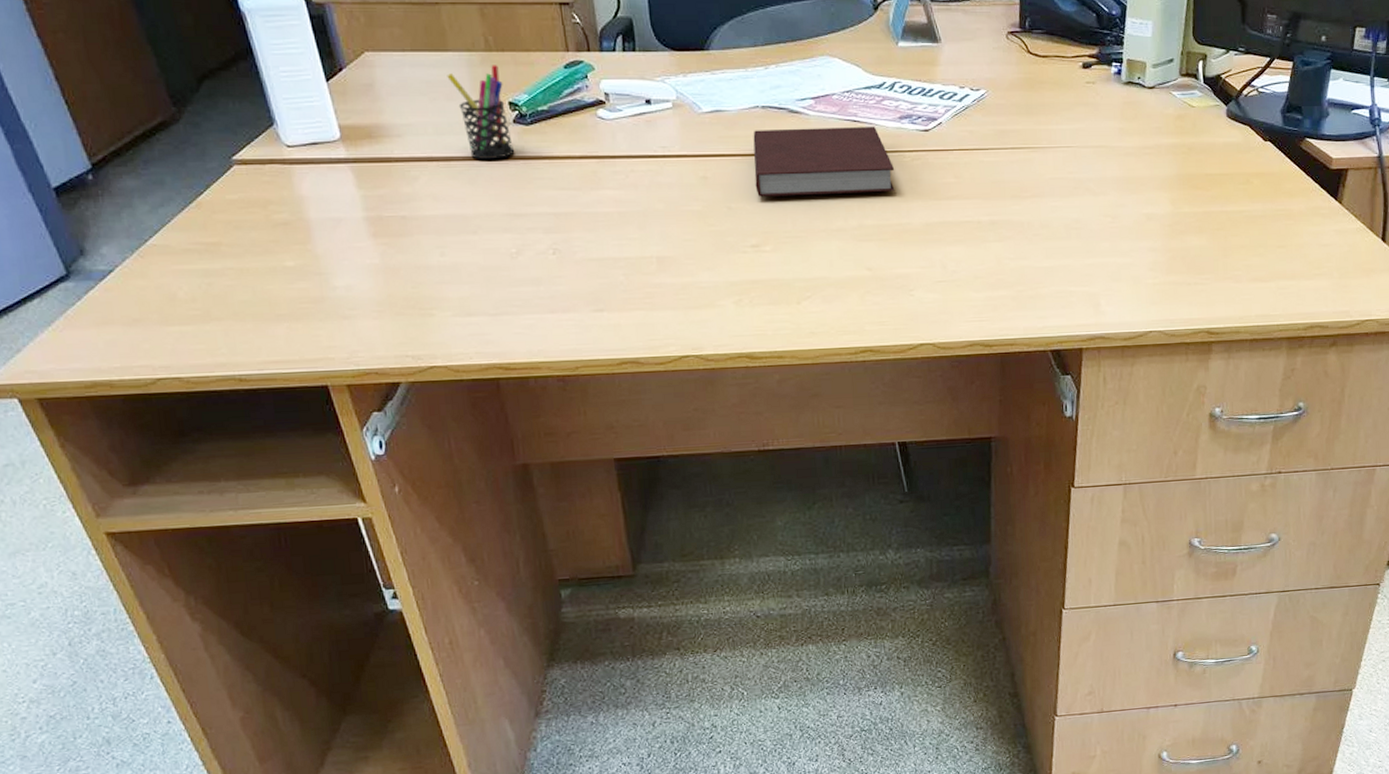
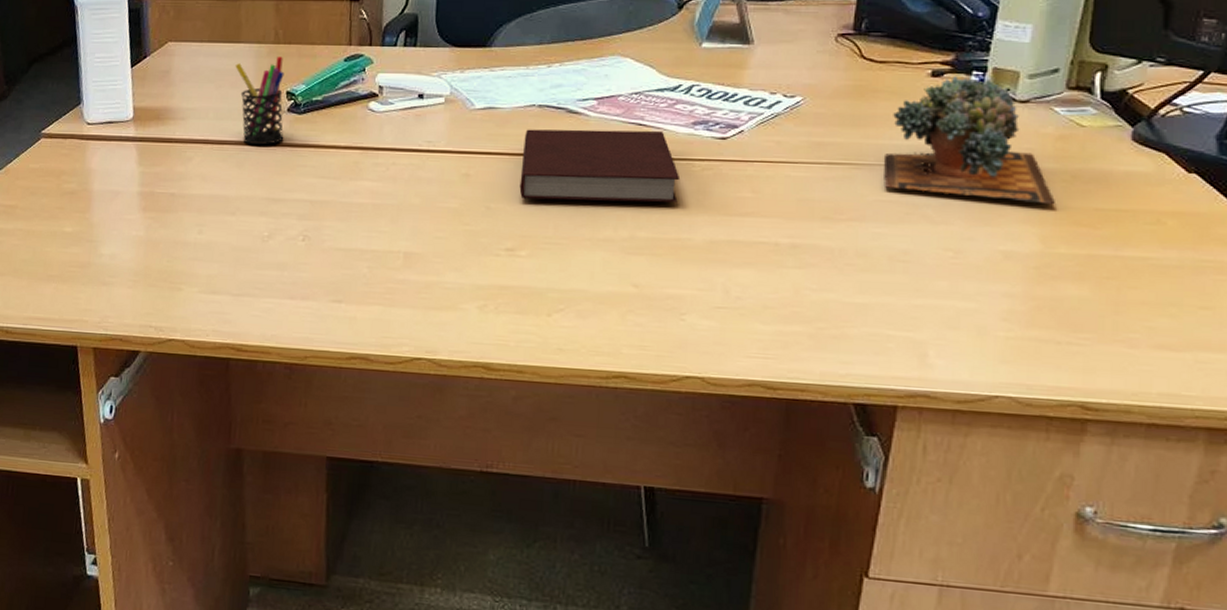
succulent plant: none [1053,67,1179,173] -> present [883,76,1055,205]

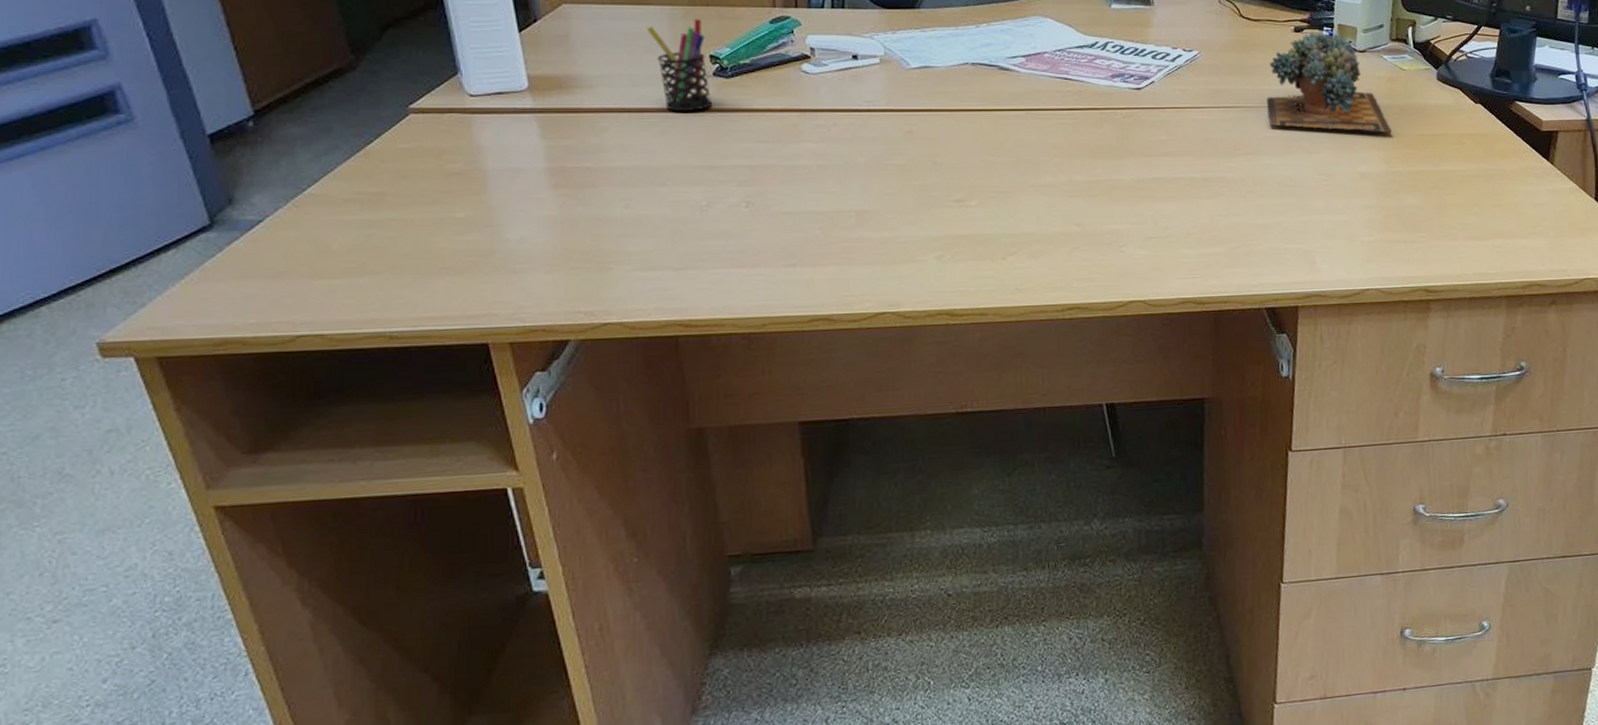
notebook: present [519,129,681,203] -> none [961,83,1106,152]

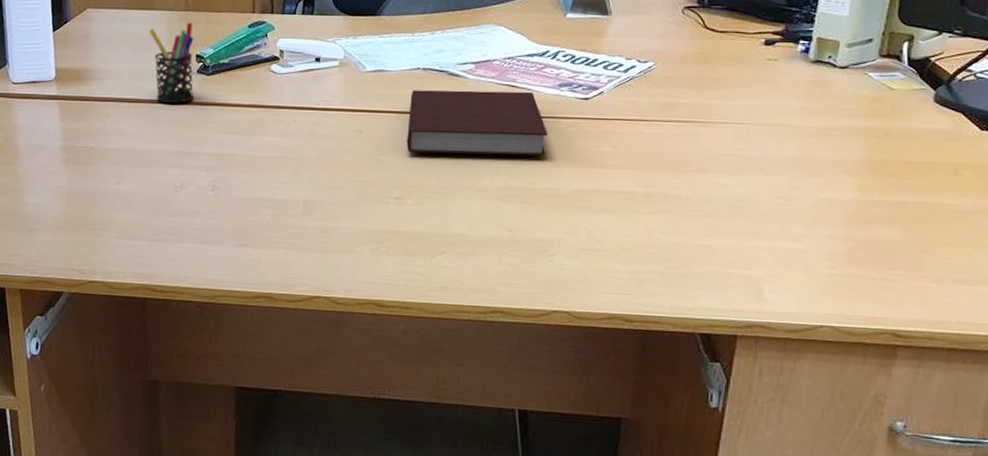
notebook: none [961,83,1106,152] -> present [406,90,549,156]
succulent plant: present [1266,32,1392,133] -> none [724,45,870,158]

